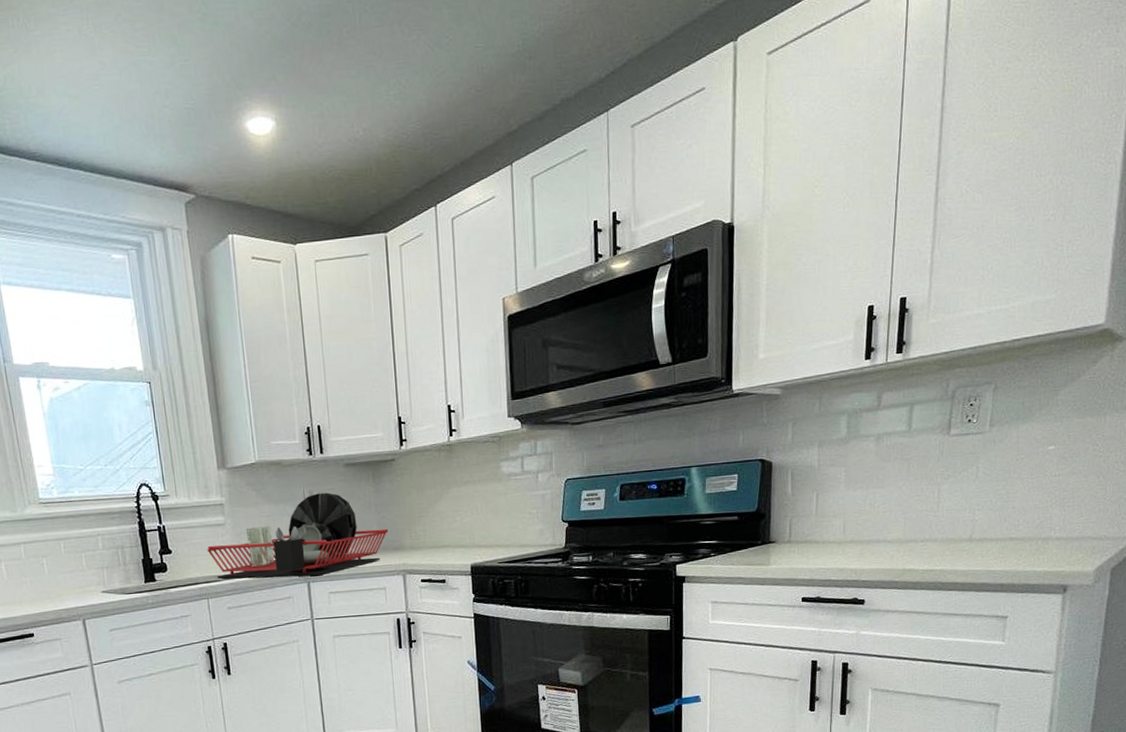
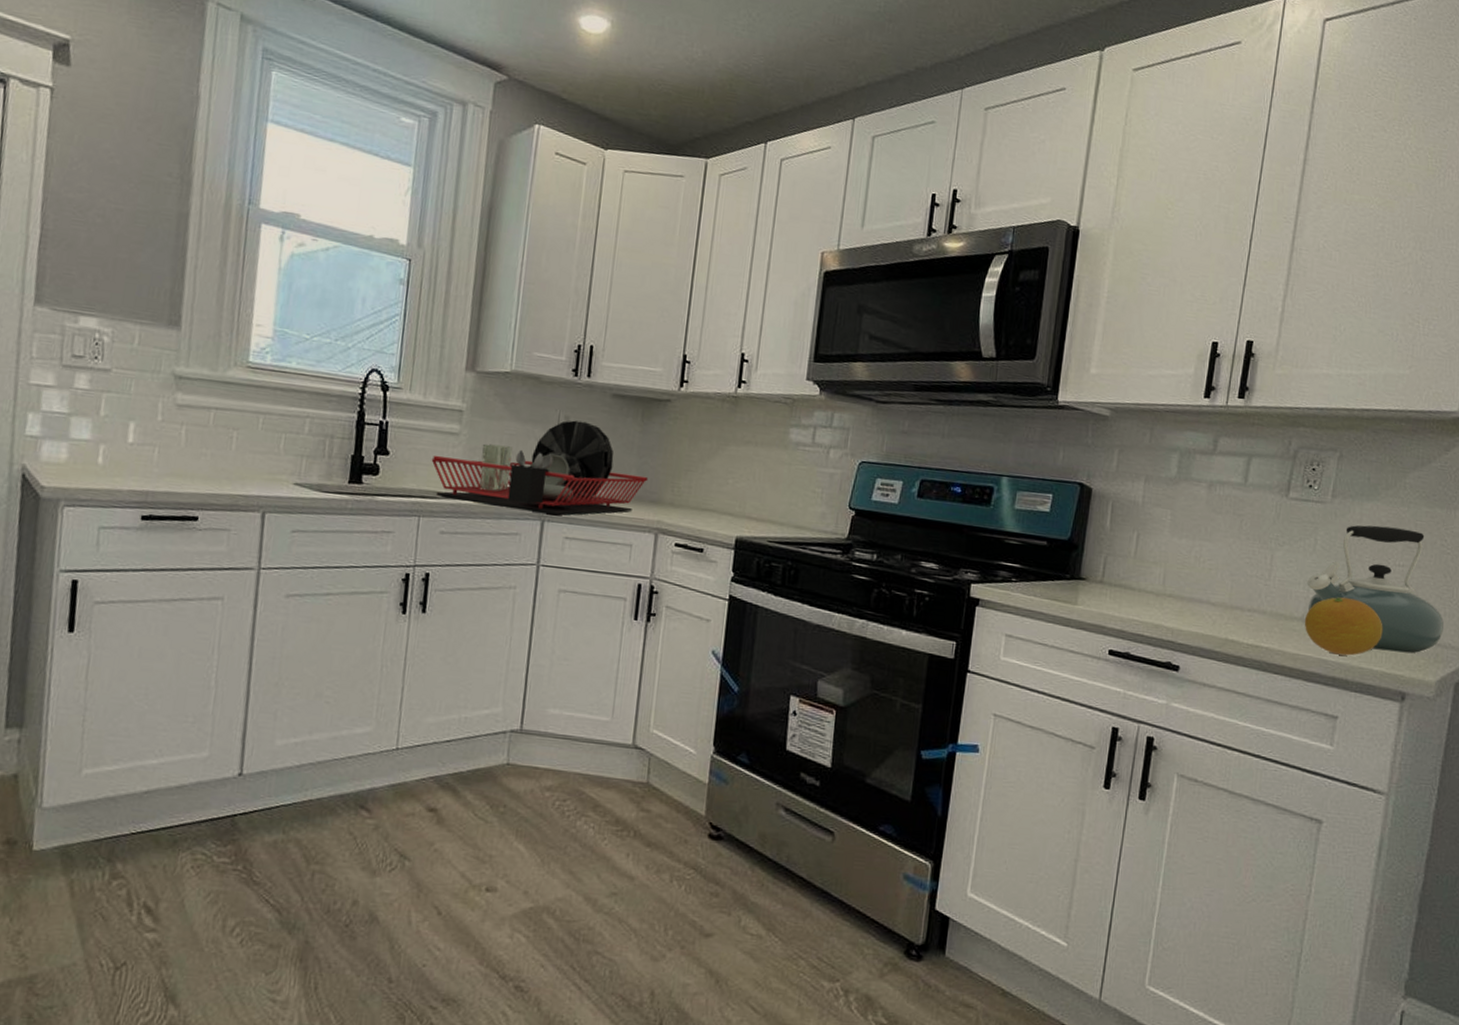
kettle: none [972,441,1100,553] -> present [1307,525,1445,654]
fruit: none [972,513,1044,564] -> present [1304,597,1383,656]

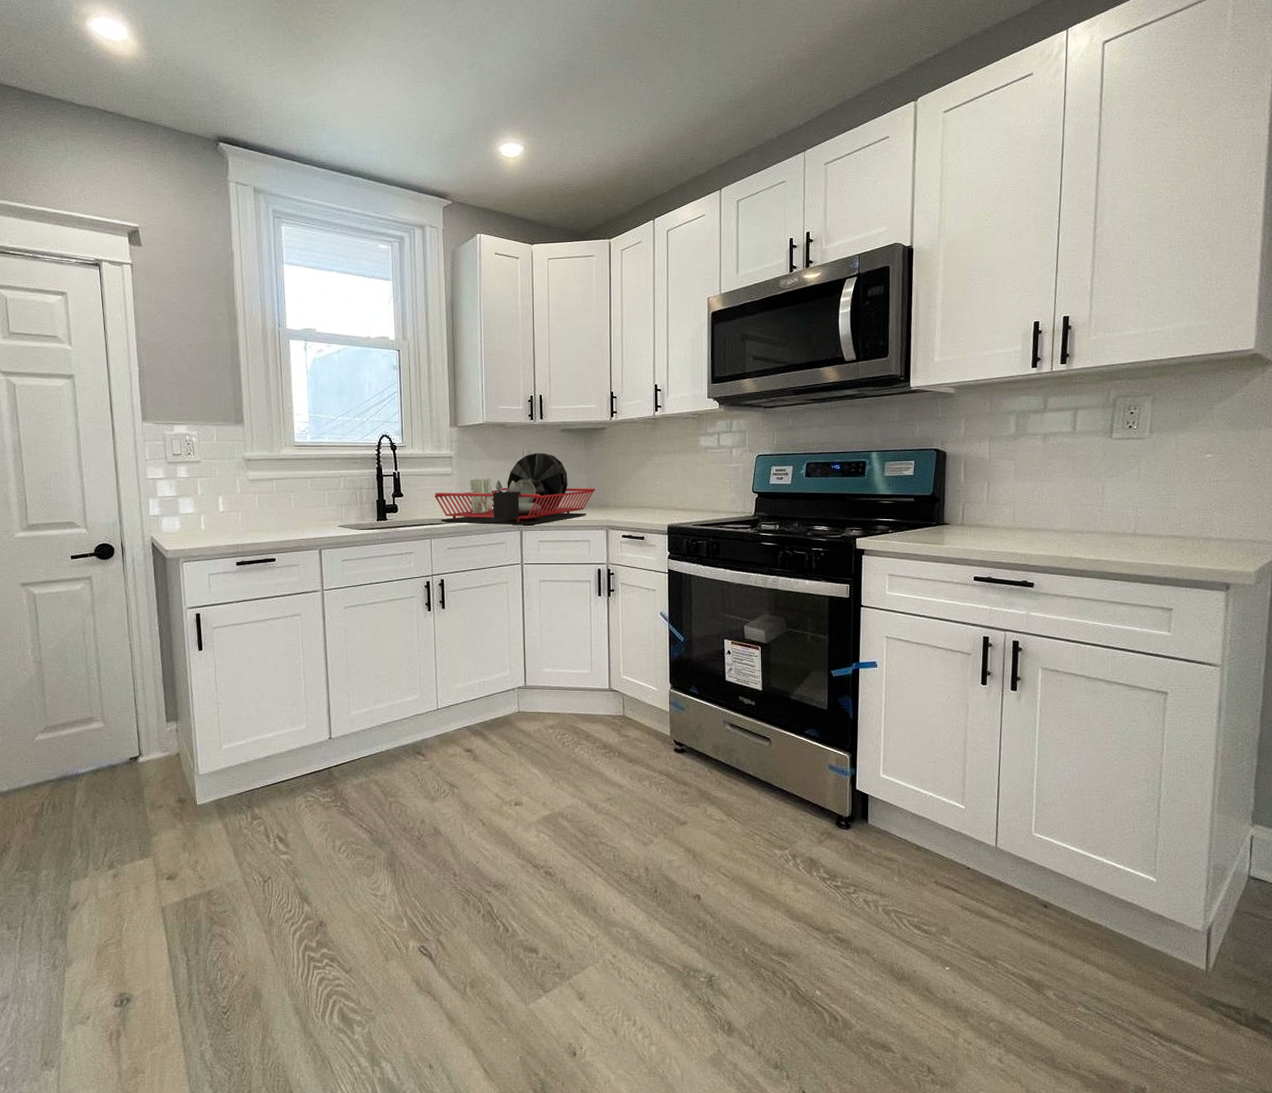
fruit: present [1304,597,1383,656] -> none [1136,513,1205,559]
kettle: present [1307,525,1445,654] -> none [1135,451,1259,551]

